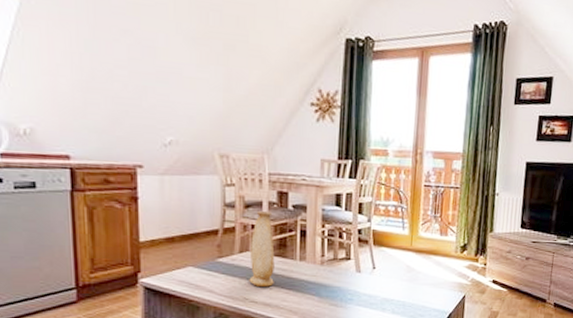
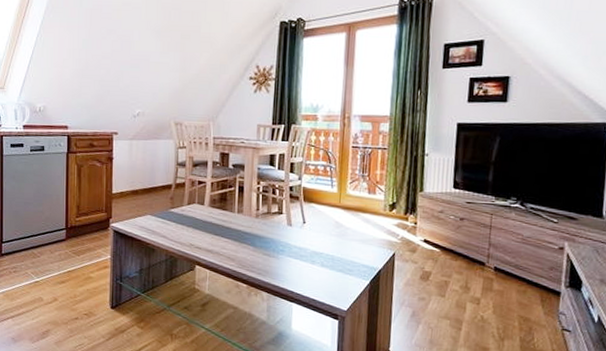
vase: present [249,211,275,287] -> none [195,170,217,235]

